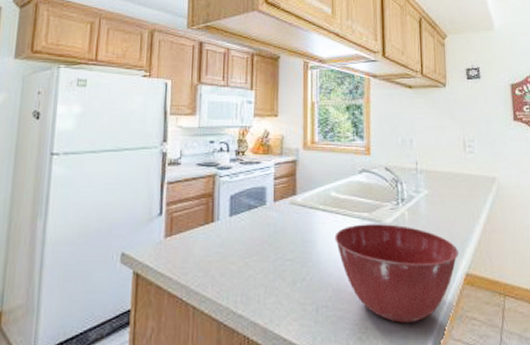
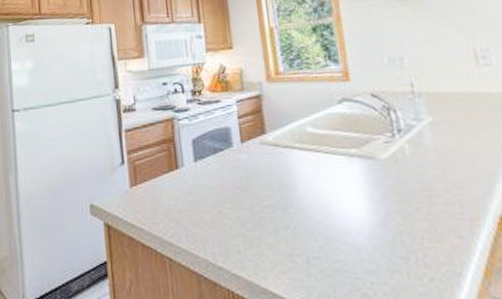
mixing bowl: present [335,224,459,323] -> none [318,160,487,277]

